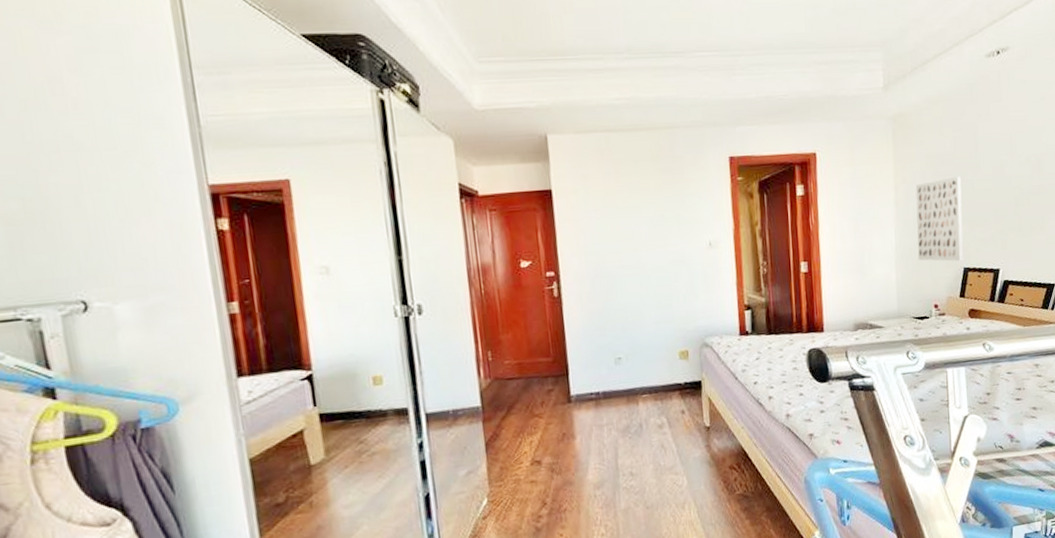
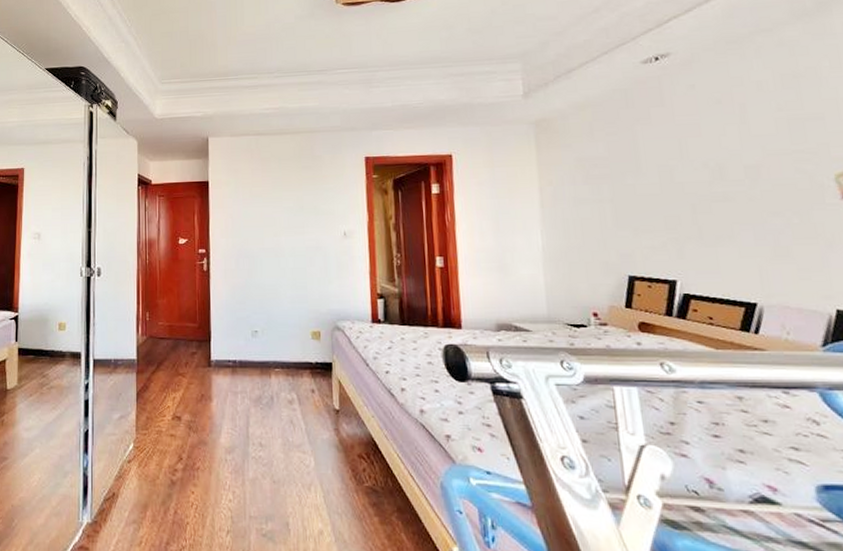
wall art: present [915,176,963,262] -> none [564,180,627,269]

